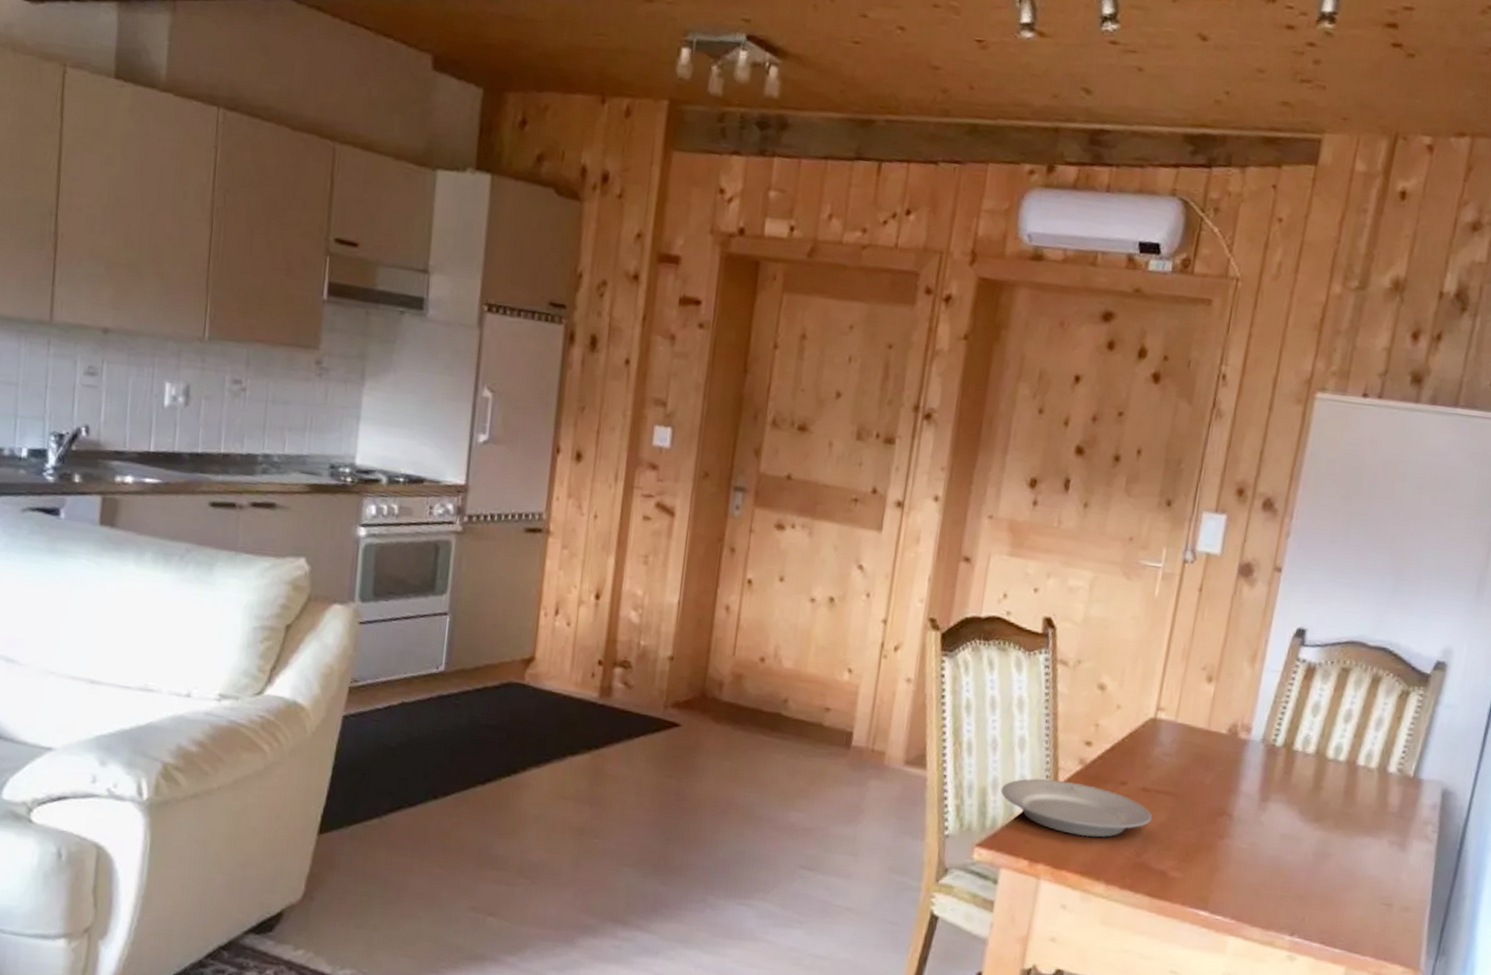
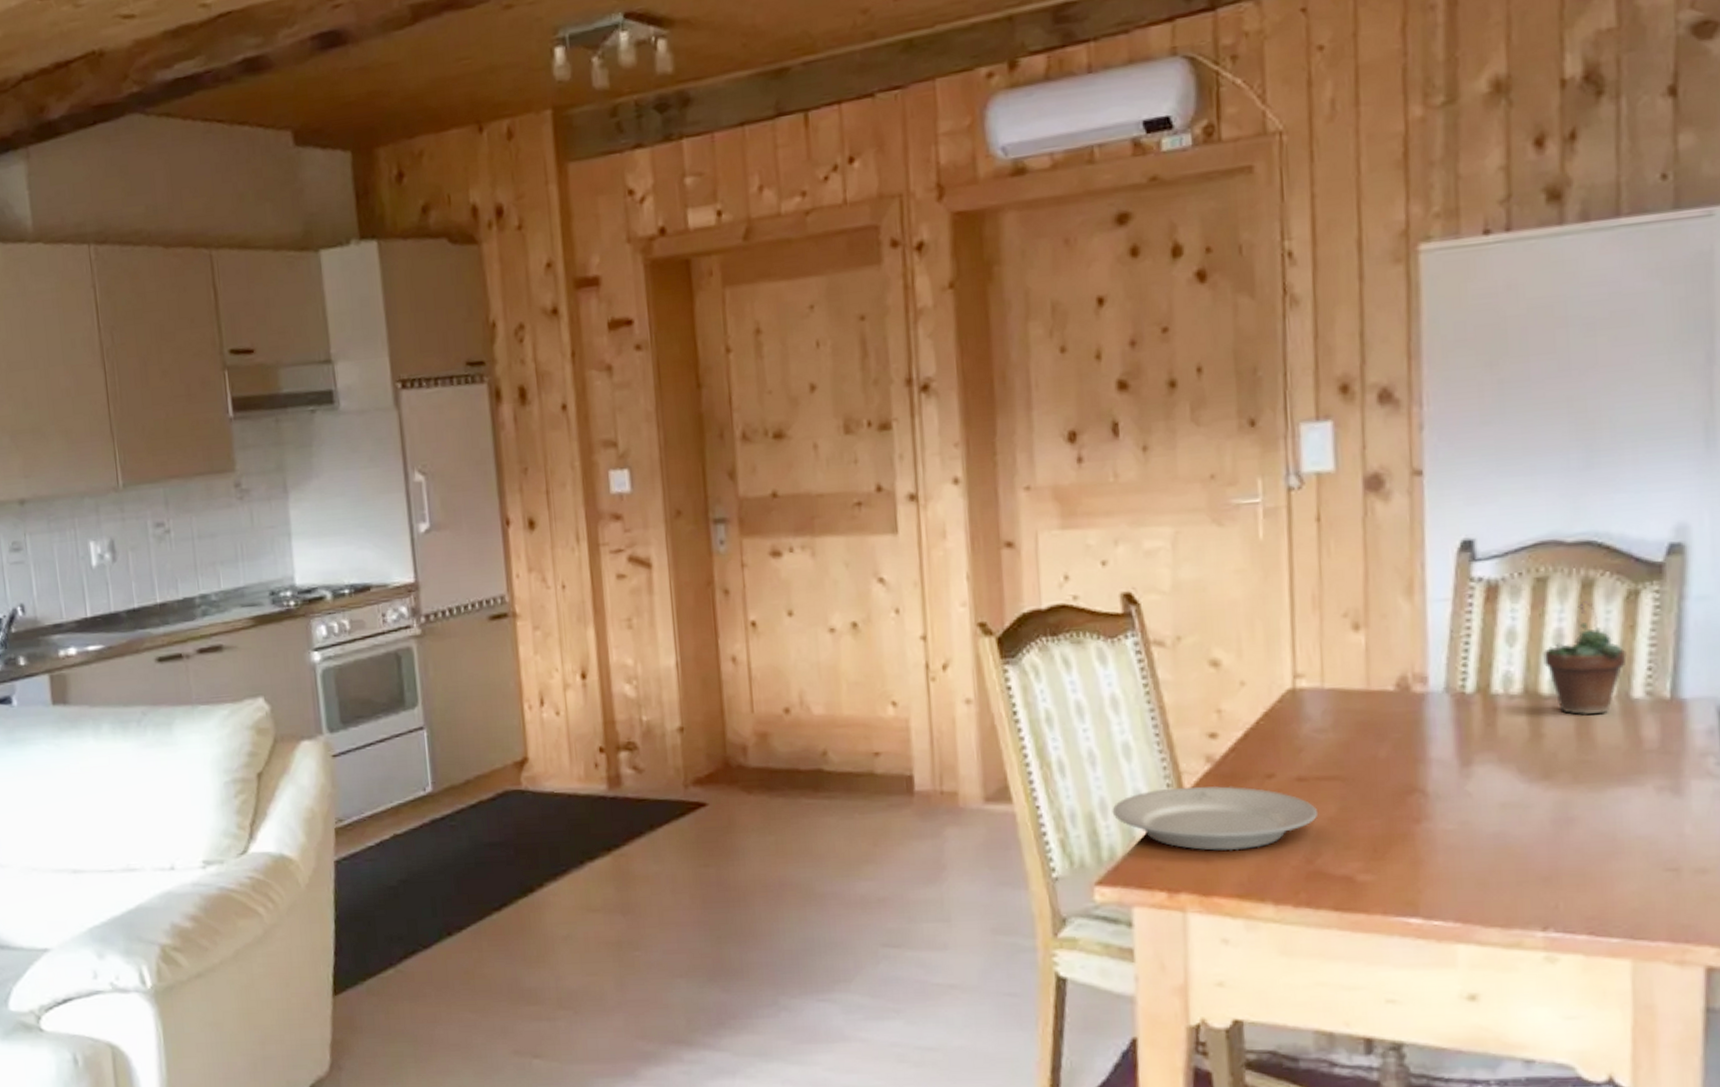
succulent plant: none [1334,692,1391,780] -> present [1543,601,1627,716]

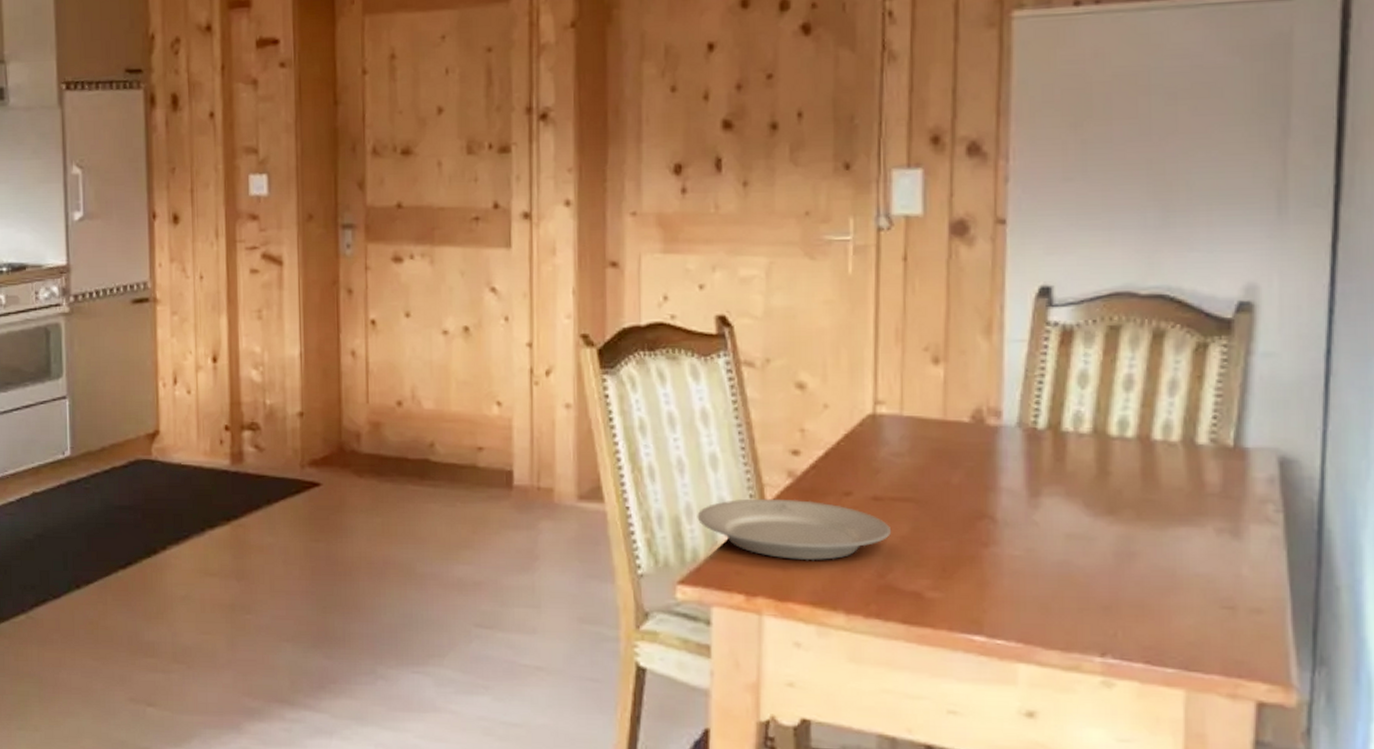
succulent plant: present [1543,601,1627,716] -> none [1113,350,1193,457]

